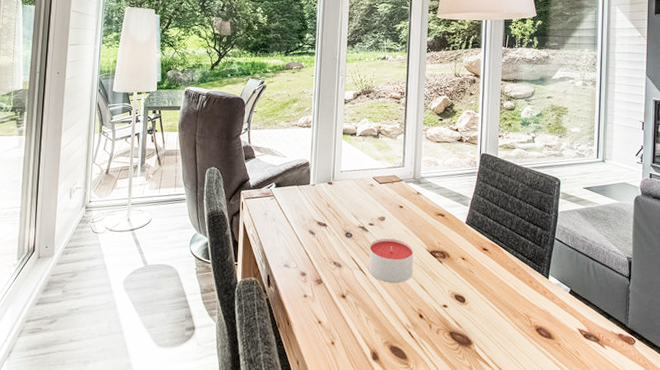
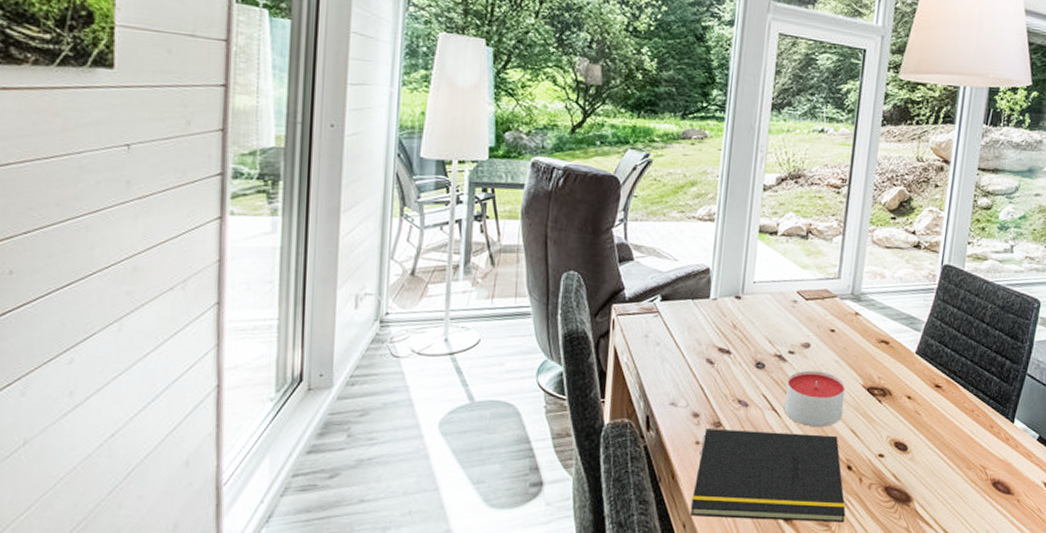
notepad: none [302,285,421,362] -> present [690,429,846,523]

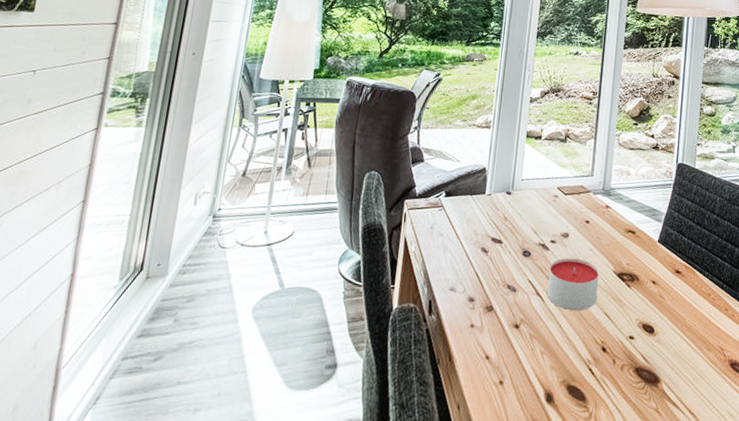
notepad: present [690,429,846,523] -> none [464,312,602,404]

